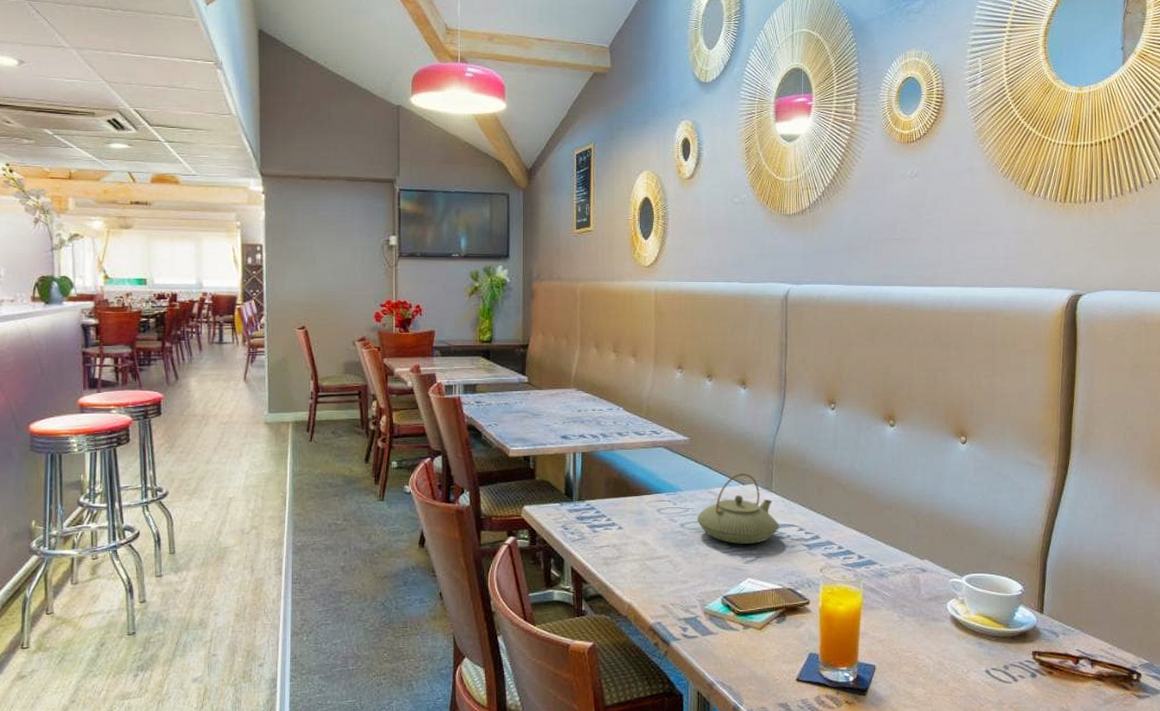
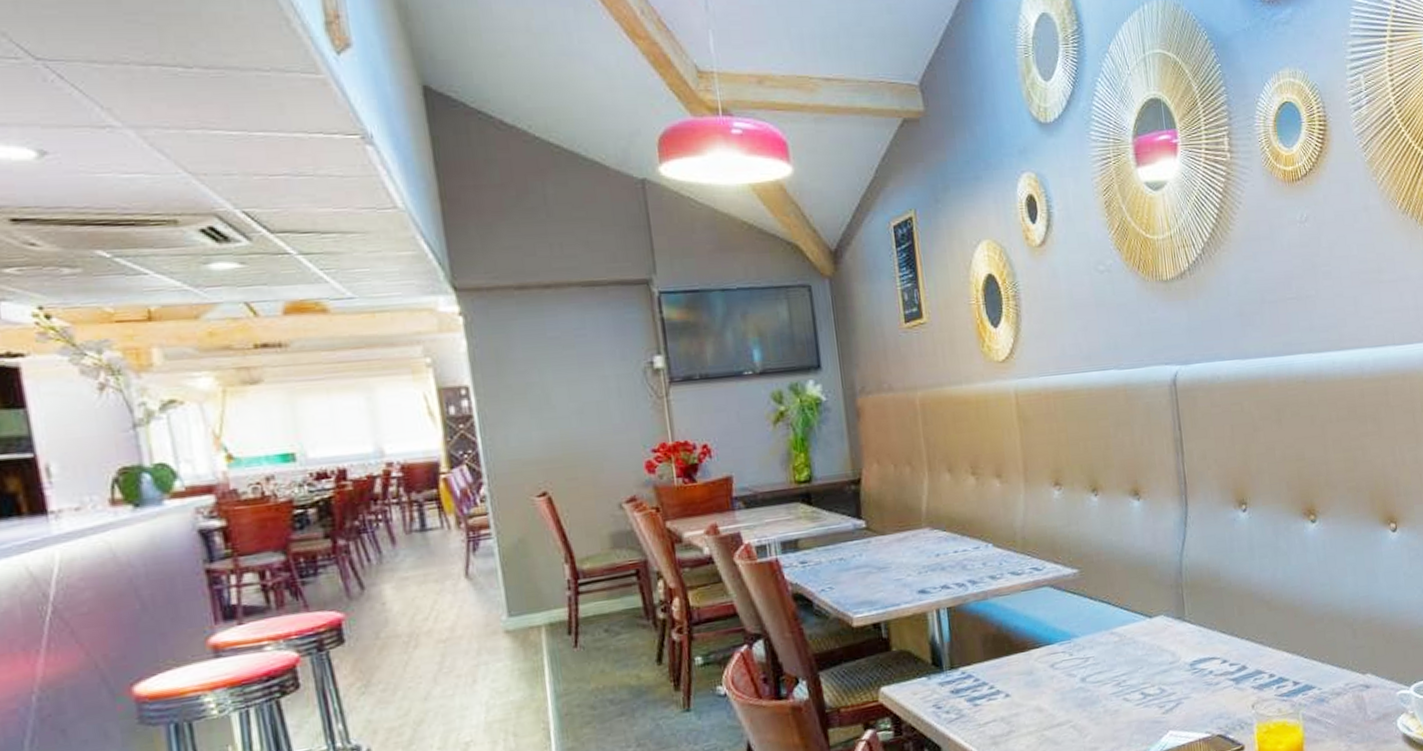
teapot: present [697,473,779,544] -> none [1100,603,1199,692]

